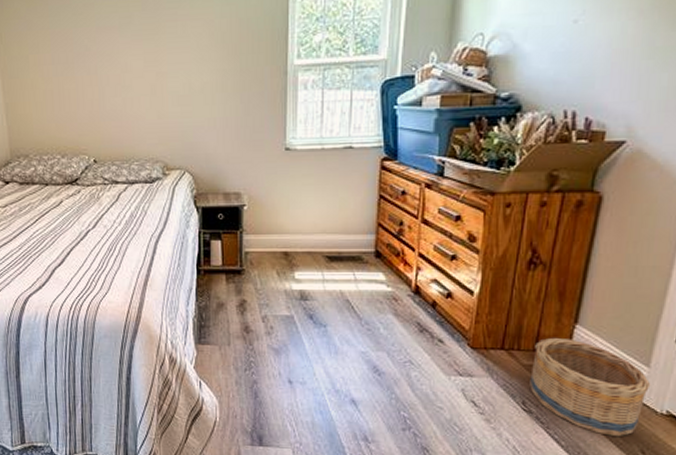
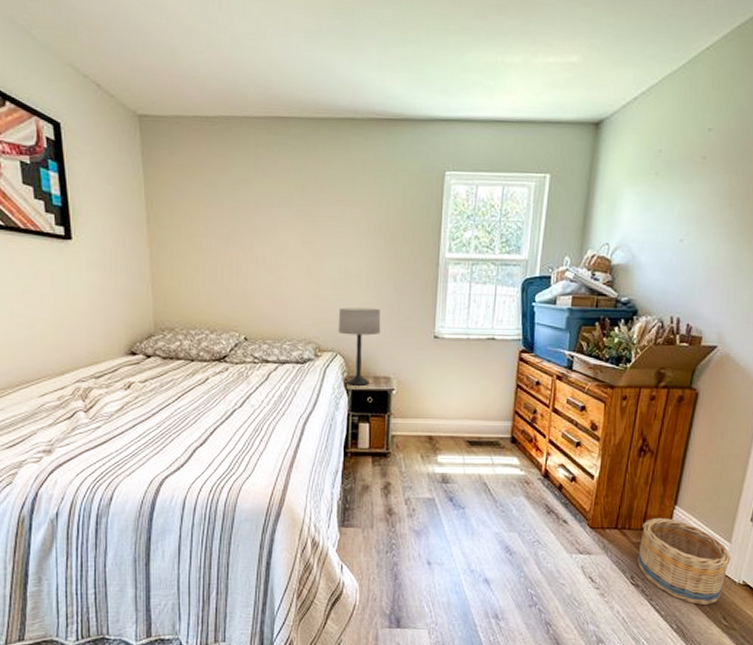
table lamp: none [184,123,229,203] -> present [338,307,381,385]

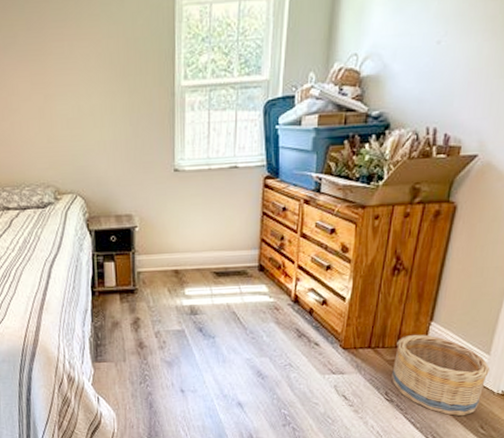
table lamp: present [338,307,381,385] -> none [75,145,119,226]

